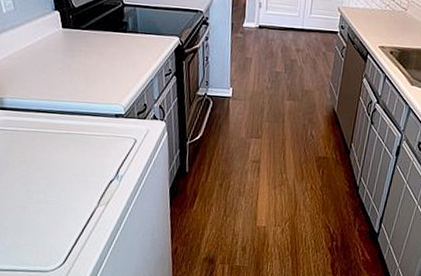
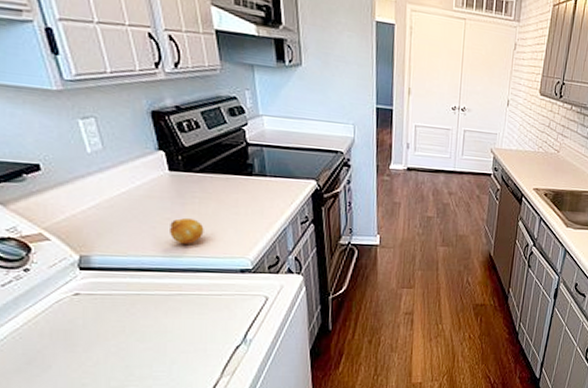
fruit: none [62,69,88,91] -> present [170,218,204,244]

